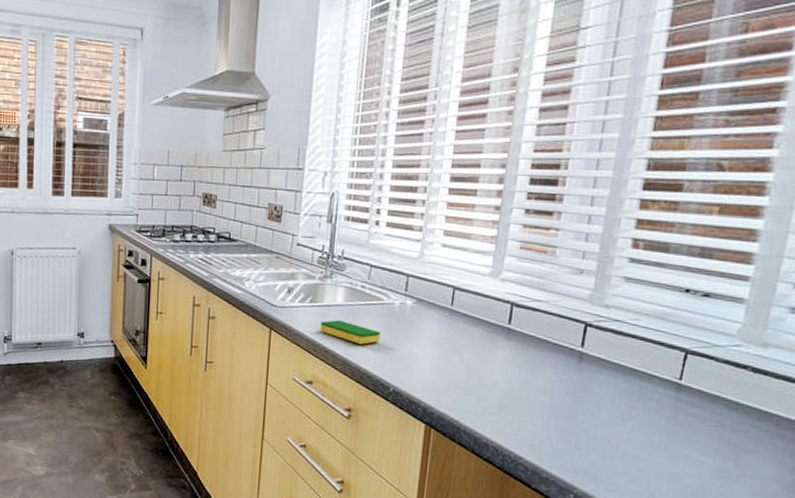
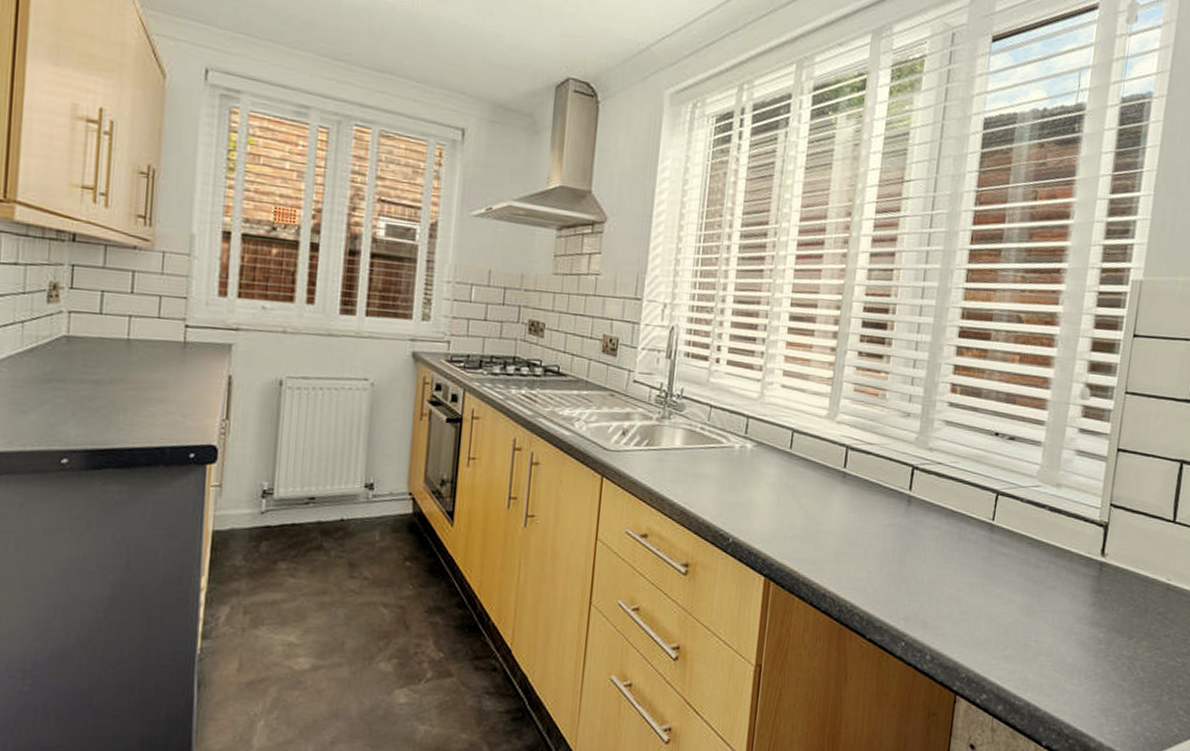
dish sponge: present [320,320,381,345] -> none [656,465,720,492]

